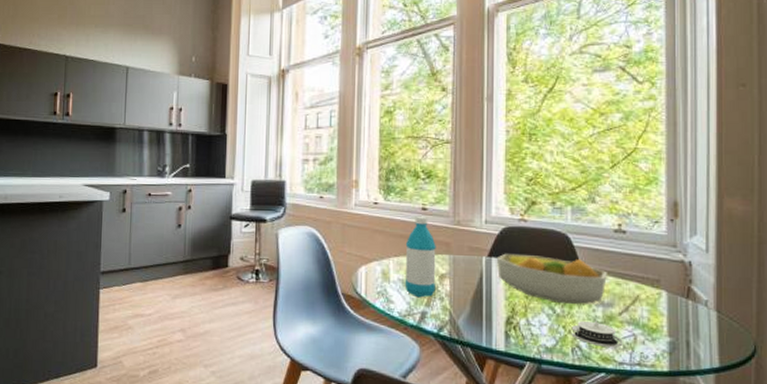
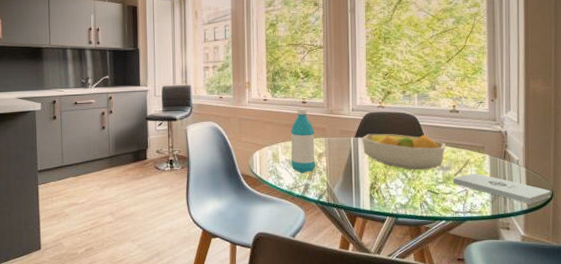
architectural model: present [571,320,623,348] -> none [420,180,458,201]
notepad: none [617,313,753,361] -> present [453,173,551,204]

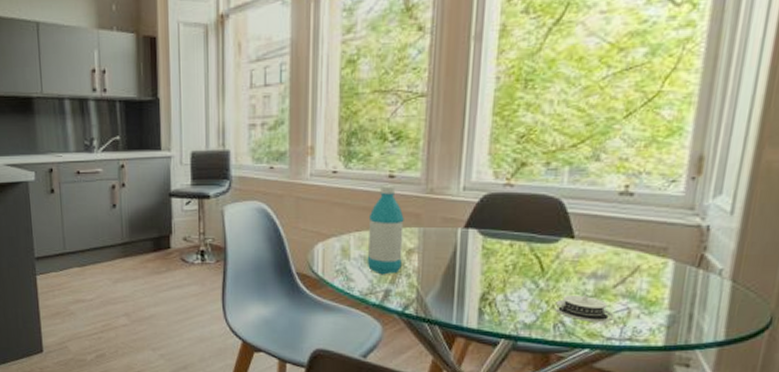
fruit bowl: present [361,133,445,170] -> none [473,223,605,278]
architectural model: none [420,180,458,201] -> present [555,293,614,323]
notepad: present [453,173,551,204] -> none [609,285,769,334]

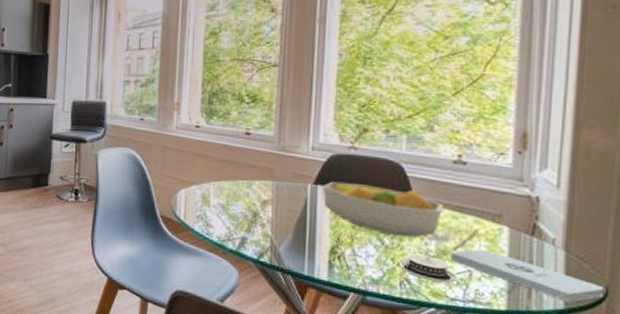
water bottle: present [367,186,404,275] -> none [225,141,259,223]
fruit bowl: none [473,223,605,278] -> present [322,181,443,238]
notepad: none [609,285,769,334] -> present [451,249,605,303]

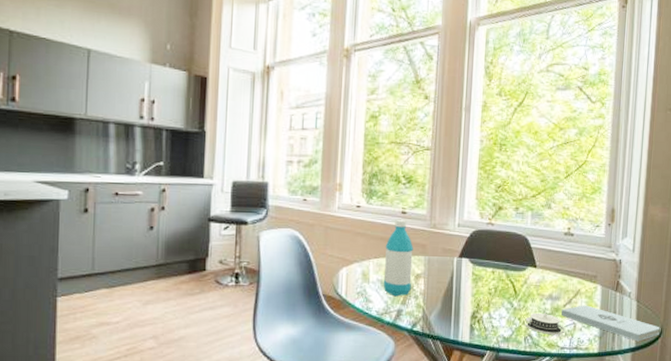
water bottle: none [225,141,259,223] -> present [383,220,413,297]
fruit bowl: present [322,181,443,238] -> none [466,254,557,299]

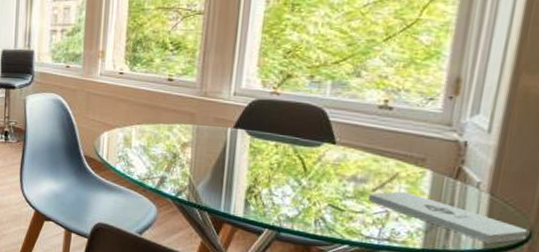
water bottle: present [383,220,413,297] -> none [145,87,180,164]
architectural model: present [525,311,565,335] -> none [316,194,373,223]

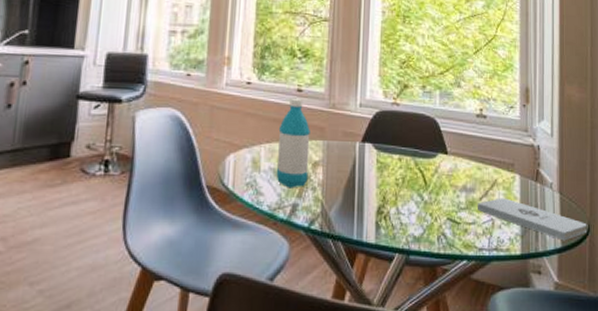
water bottle: none [145,87,180,164] -> present [276,99,310,188]

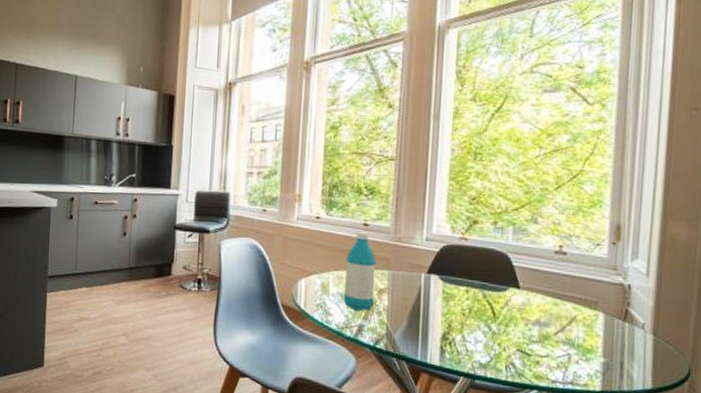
notepad: present [478,198,587,241] -> none [552,334,687,383]

